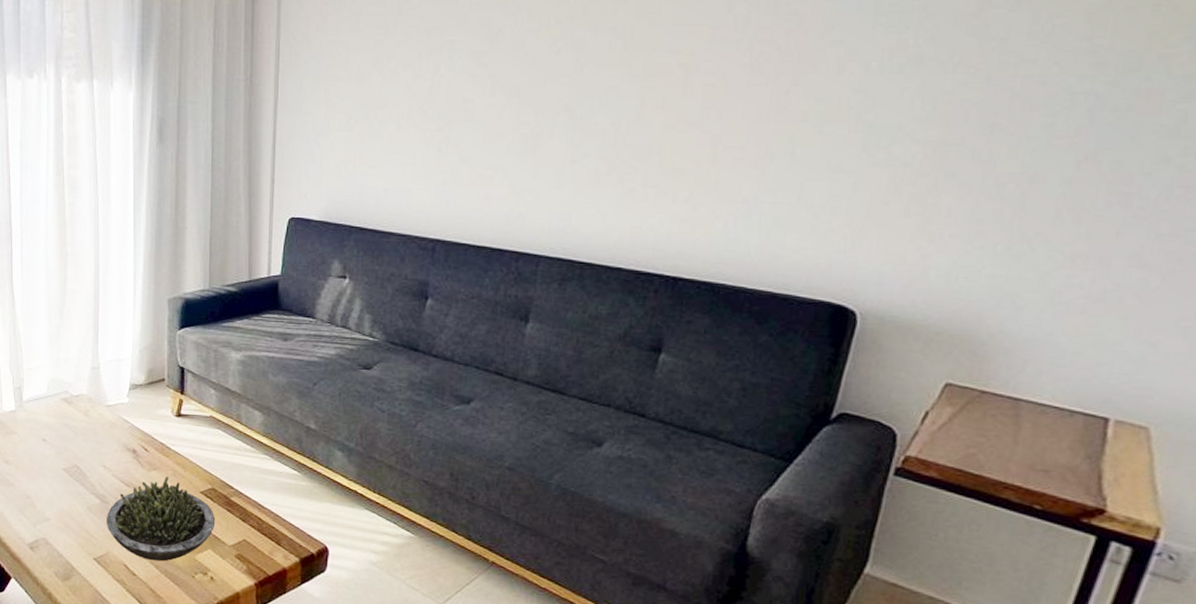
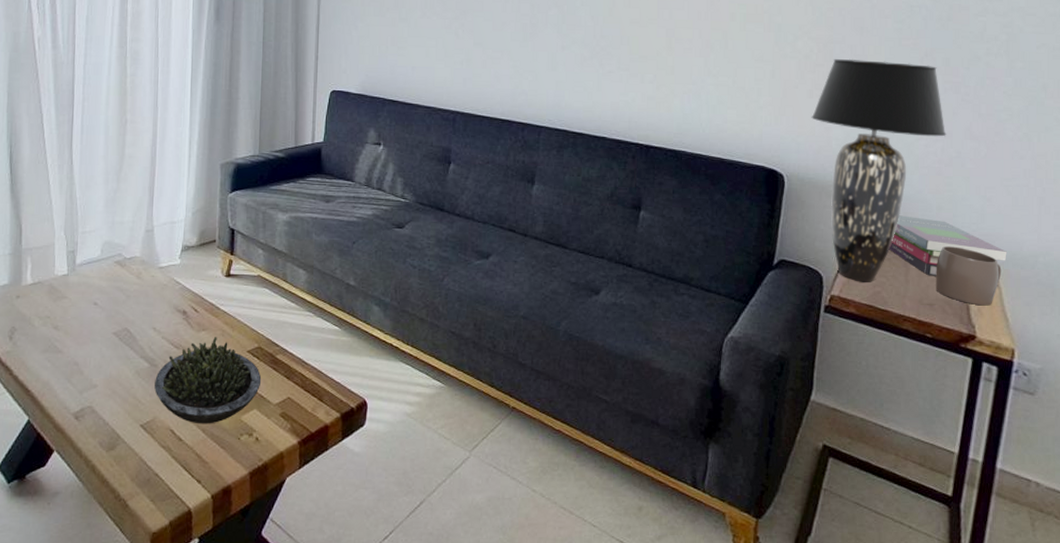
table lamp: none [903,165,1102,442] -> present [811,58,946,282]
books: none [994,363,1170,452] -> present [888,215,1007,286]
mug: none [1056,401,1158,475] -> present [936,246,1002,306]

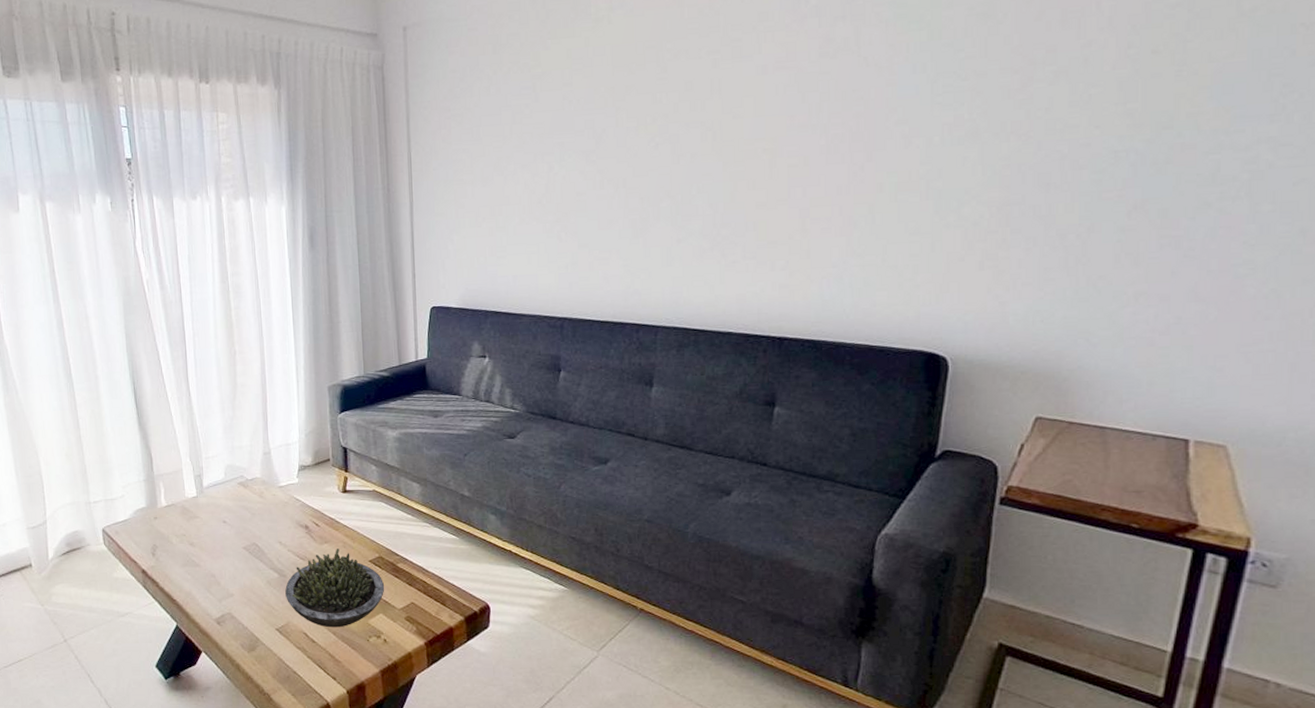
table lamp: present [811,58,946,282] -> none [981,219,1162,471]
books: present [888,215,1007,286] -> none [1082,394,1243,468]
mug: present [936,246,1002,306] -> none [1145,425,1235,491]

